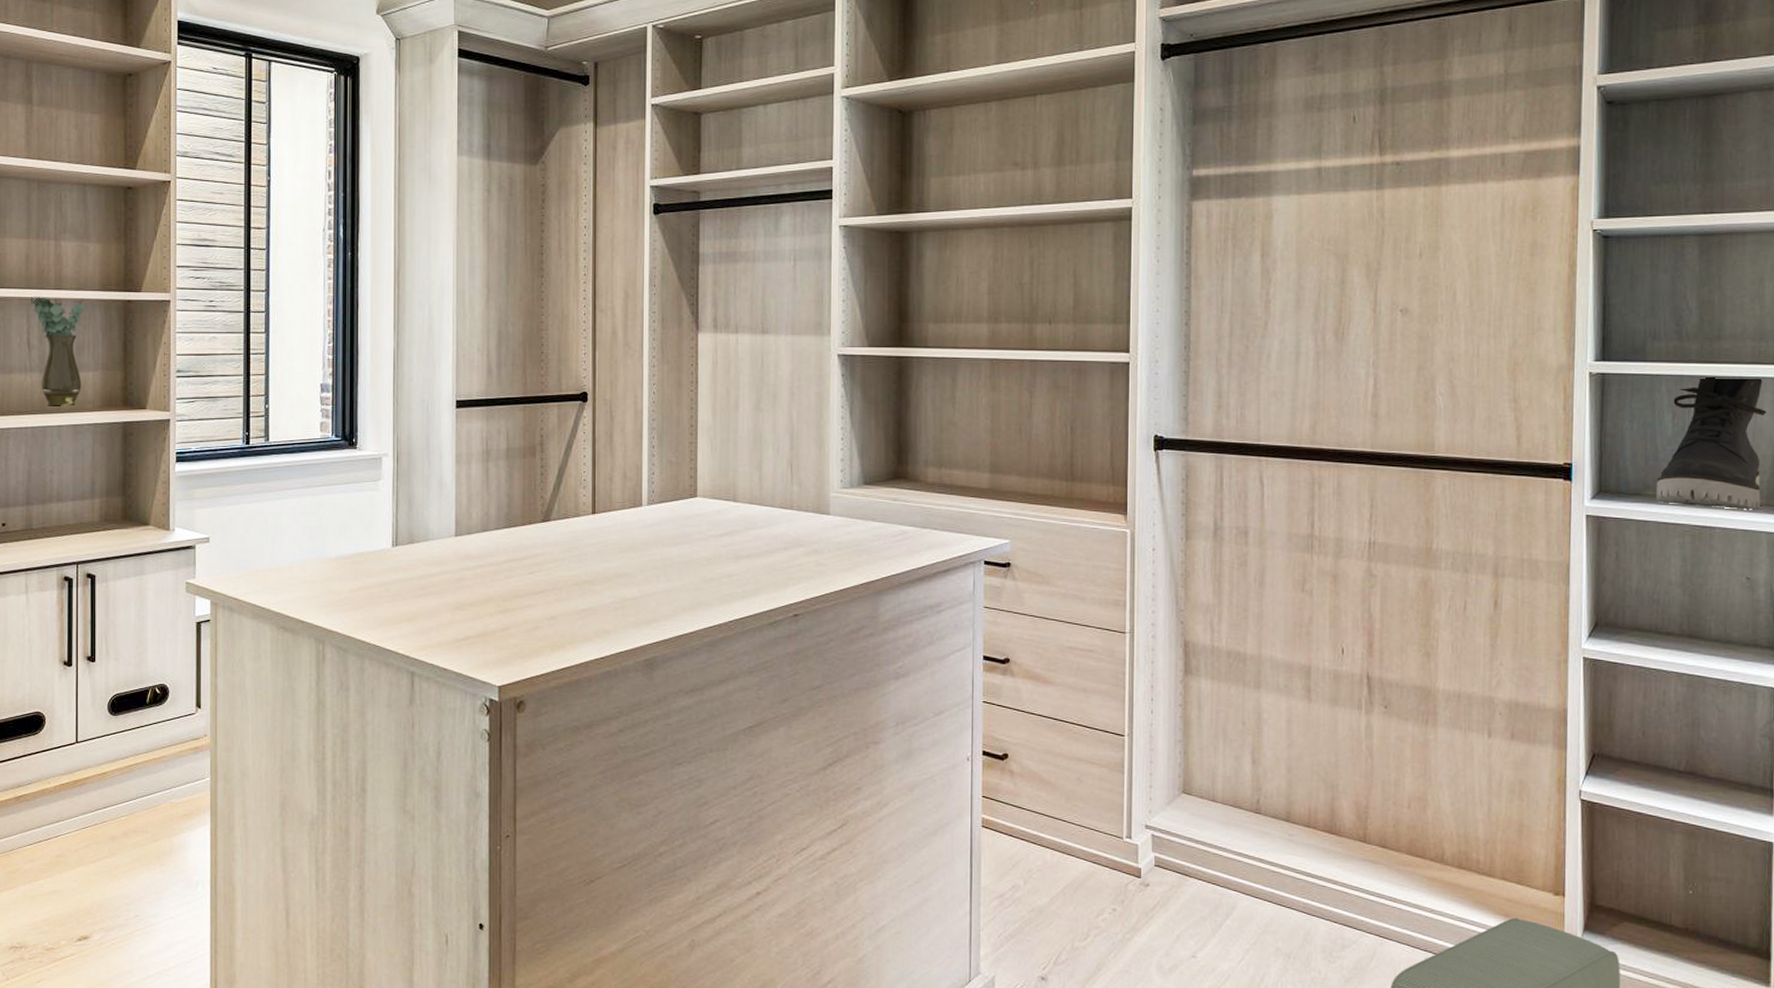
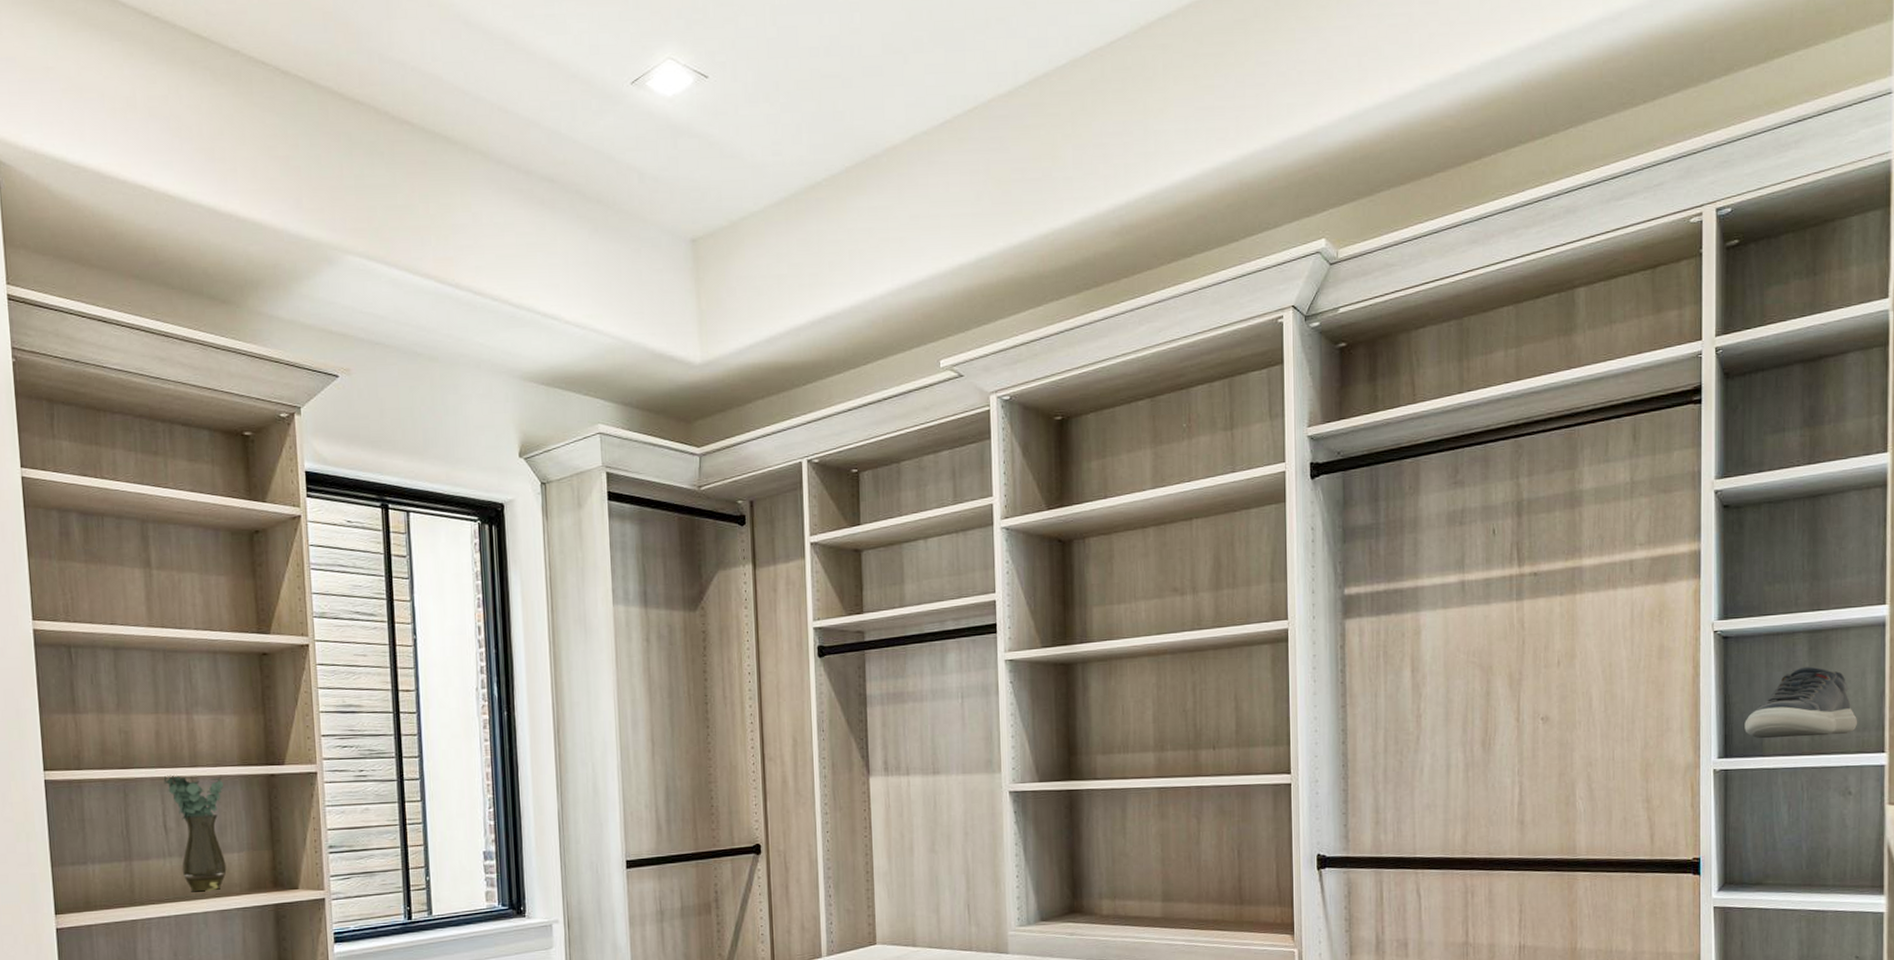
shoe: none [1625,271,1754,344] -> present [1744,666,1858,739]
boot: present [1655,377,1767,509] -> none [1775,765,1871,892]

